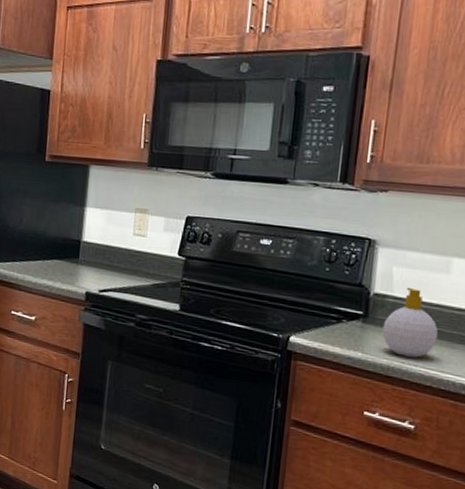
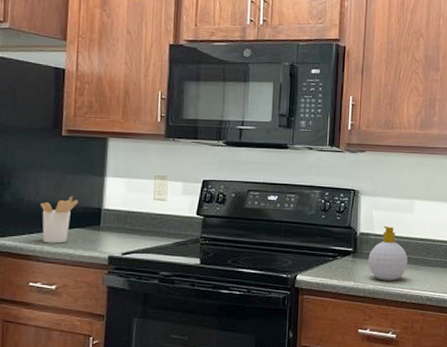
utensil holder: none [23,225,59,274] -> present [40,196,78,243]

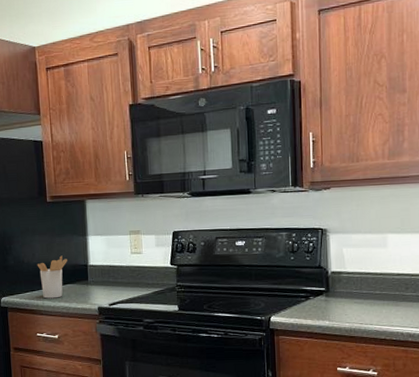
soap bottle: present [368,226,408,281] -> none [342,263,384,319]

